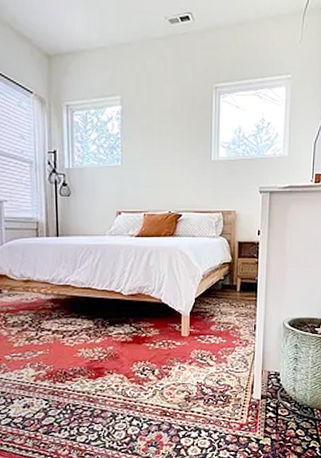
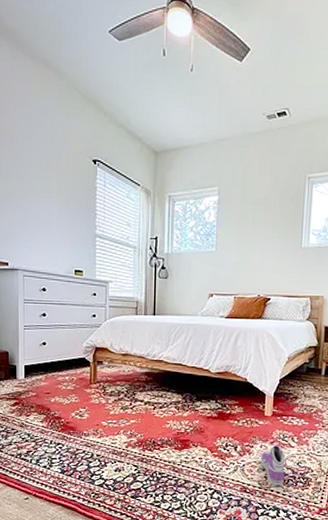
sneaker: none [179,366,205,406] -> present [260,445,286,485]

